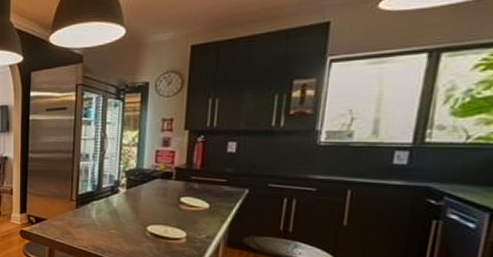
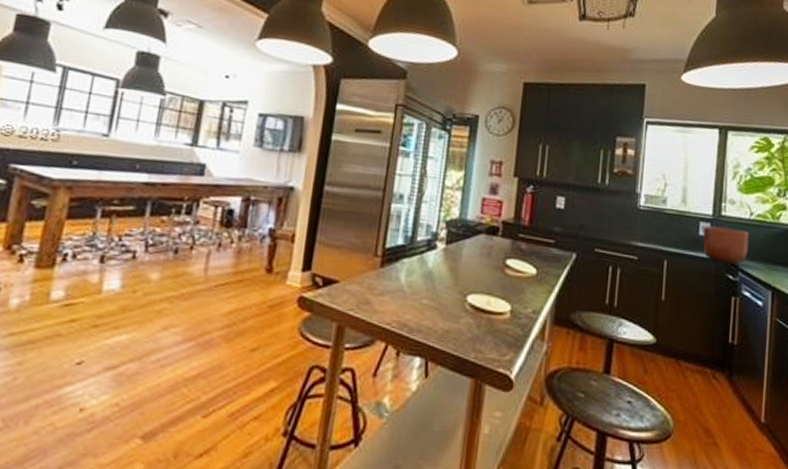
planter: none [397,153,464,190] -> present [702,225,750,265]

